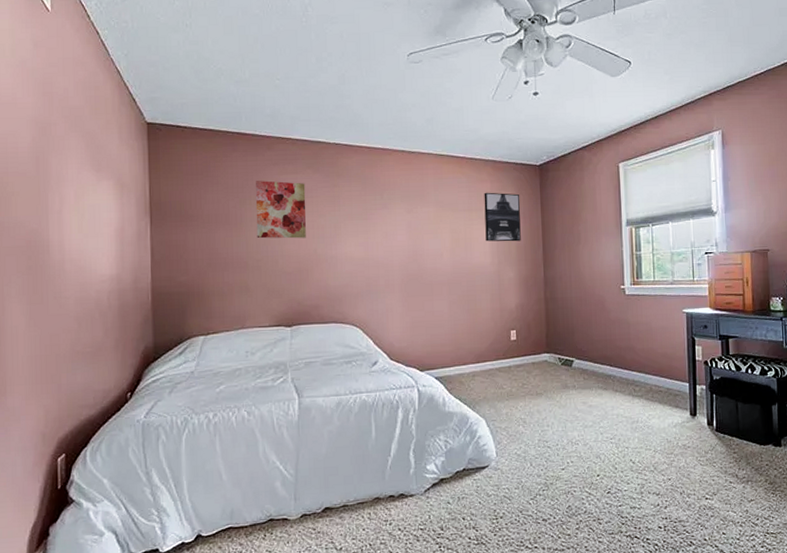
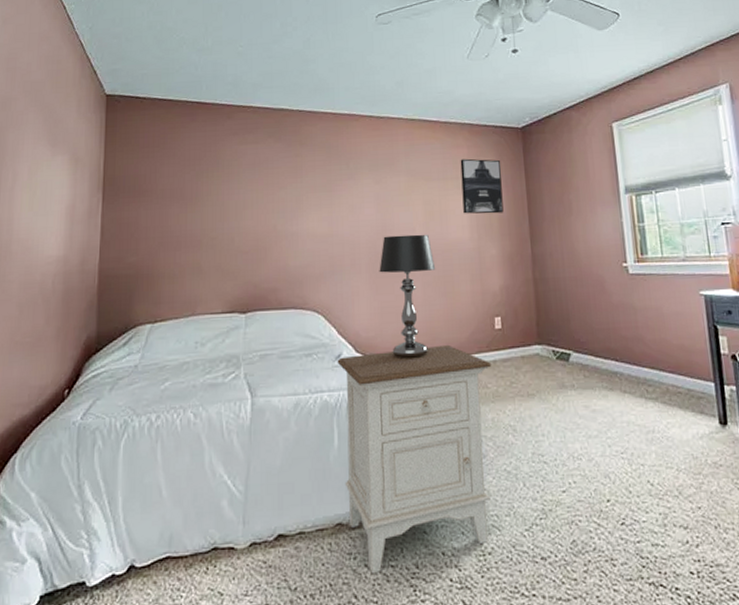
wall art: present [255,180,306,239] -> none [212,151,266,214]
nightstand: none [373,353,507,536] -> present [337,344,492,574]
table lamp: none [410,259,461,366] -> present [379,234,436,359]

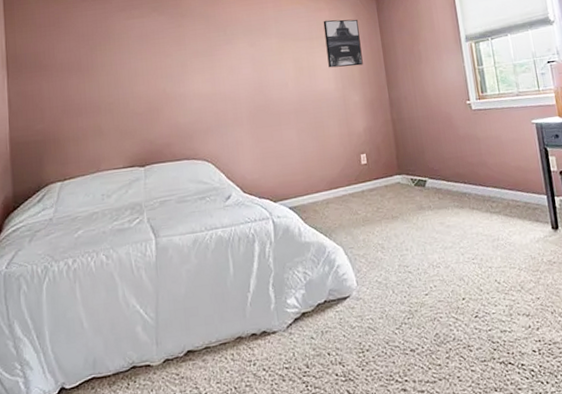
nightstand: present [337,344,492,574] -> none [227,180,366,376]
table lamp: present [379,234,436,359] -> none [258,88,308,196]

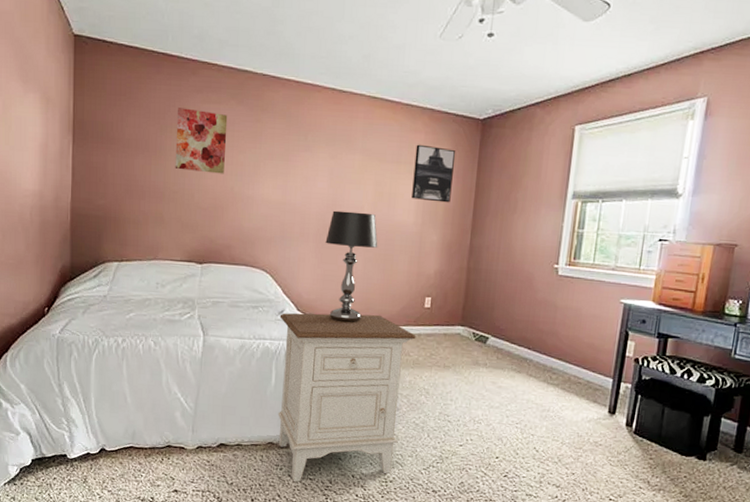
wall art: none [105,26,155,82] -> present [175,108,228,174]
nightstand: none [227,180,366,376] -> present [277,313,416,483]
table lamp: none [258,88,308,196] -> present [325,210,378,323]

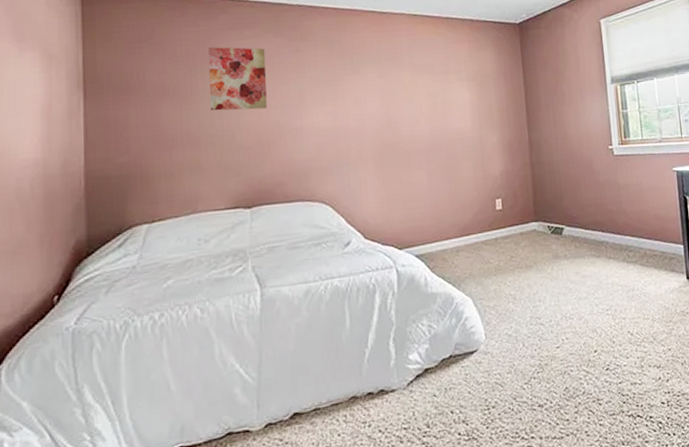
nightstand: present [277,313,416,483] -> none [346,226,494,438]
table lamp: present [325,210,378,323] -> none [385,125,440,243]
wall art: present [411,144,456,203] -> none [462,53,503,105]

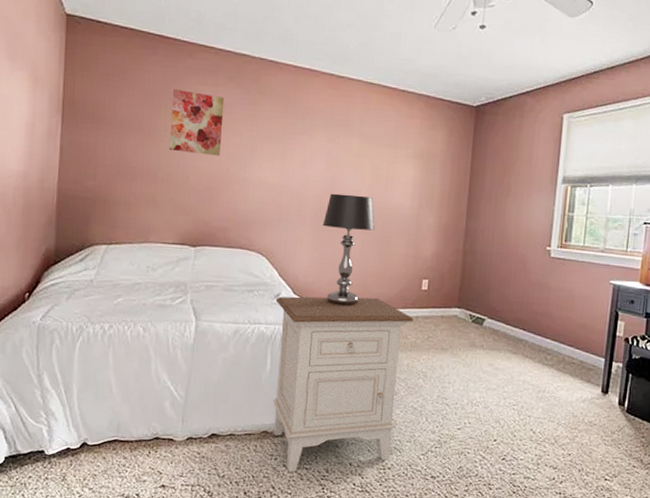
nightstand: none [346,226,494,438] -> present [272,296,414,473]
table lamp: none [385,125,440,243] -> present [322,193,376,306]

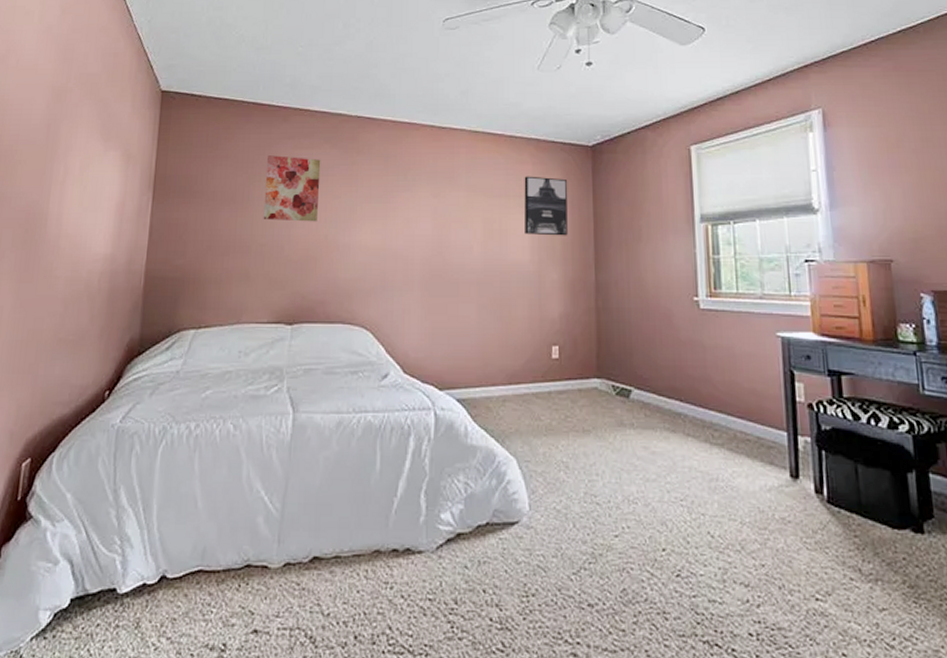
nightstand: present [272,296,414,473] -> none [383,371,546,606]
table lamp: present [322,193,376,306] -> none [432,253,492,384]
wall art: none [408,129,451,187] -> present [524,176,568,236]

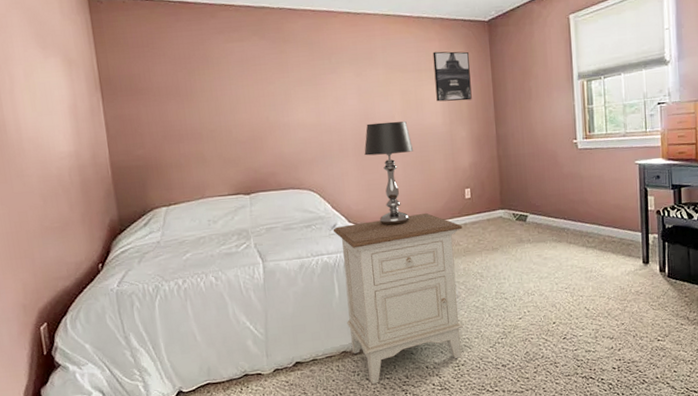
wall art: present [263,155,321,222] -> none [202,50,257,109]
nightstand: none [383,371,546,606] -> present [333,212,463,385]
table lamp: none [432,253,492,384] -> present [364,121,414,226]

